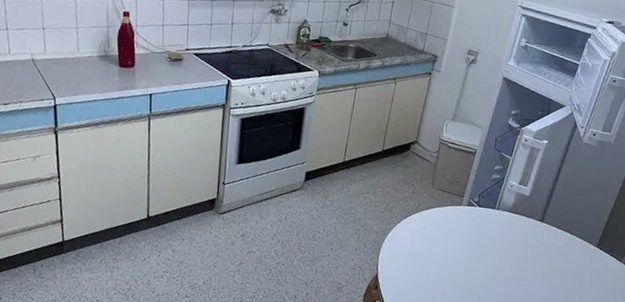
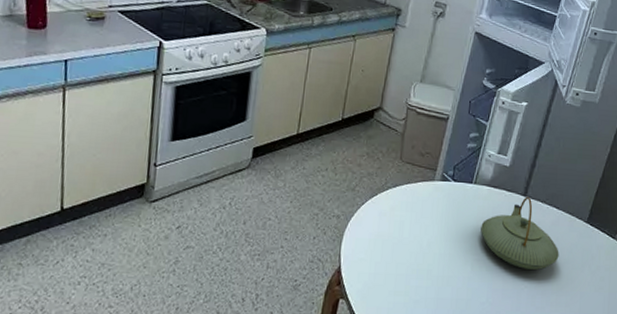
teapot: none [501,222,570,285] -> present [480,196,559,270]

